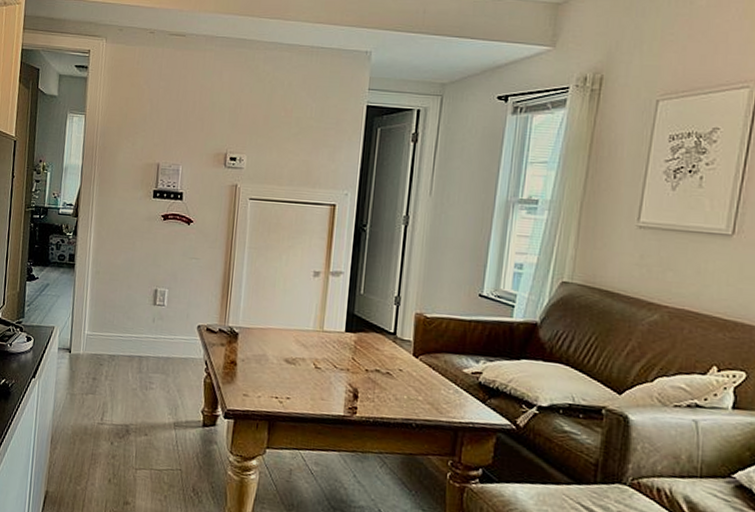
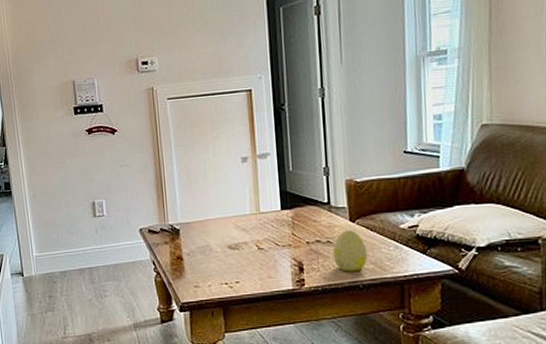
decorative egg: none [390,363,427,409] -> present [332,229,368,272]

